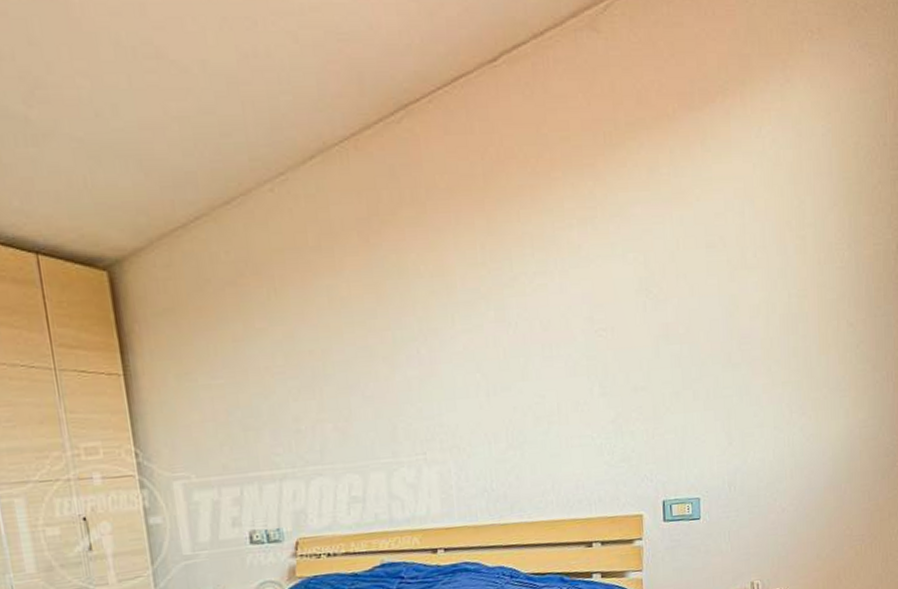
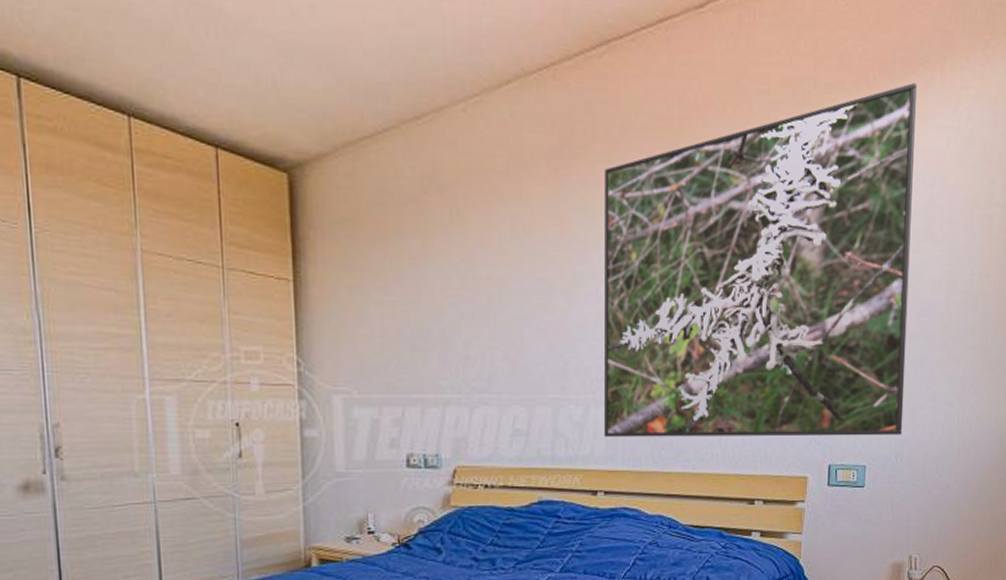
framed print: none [414,111,734,496] -> present [605,82,918,438]

